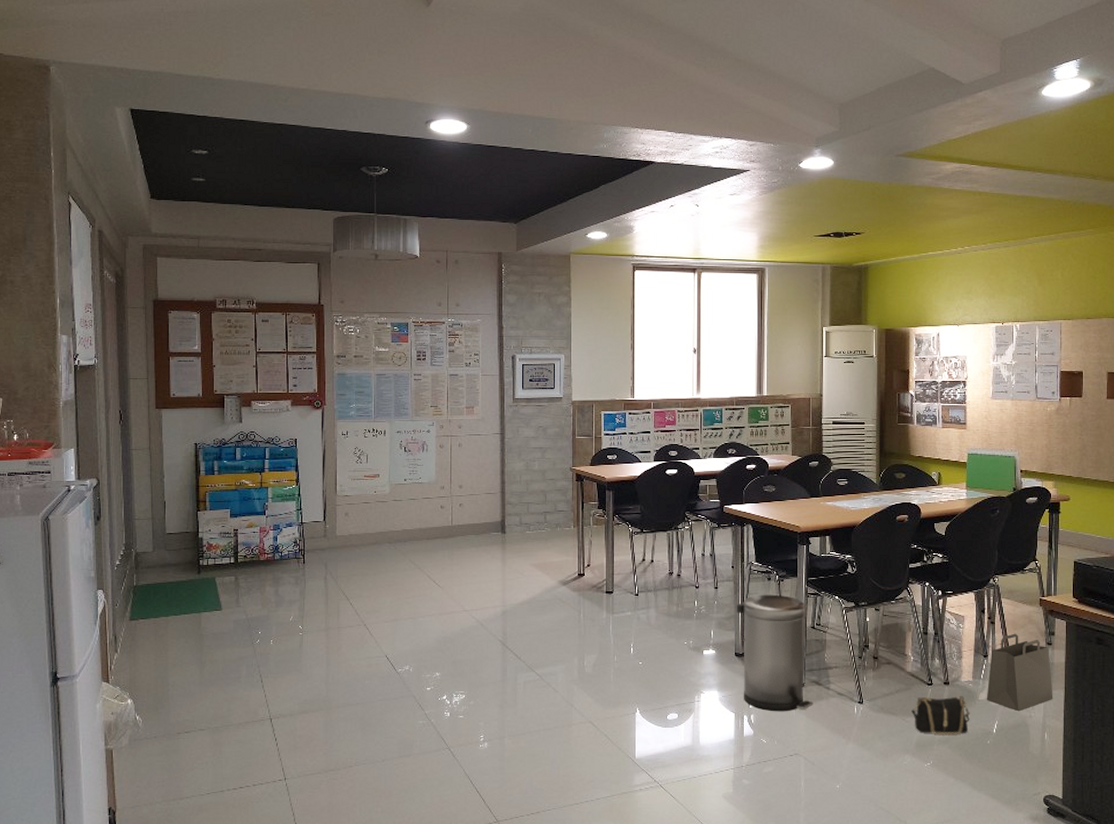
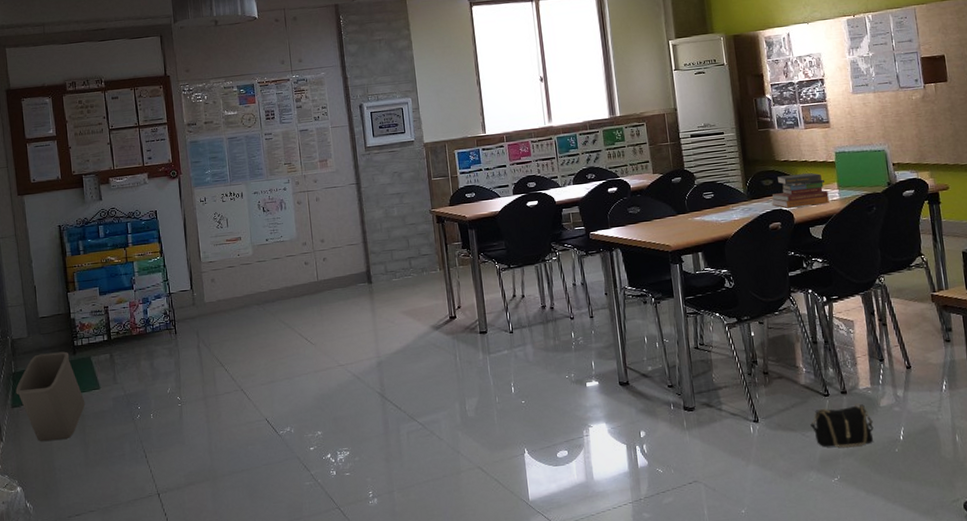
garbage can: none [135,570,206,657] -> present [15,351,86,442]
pedal bin: present [736,594,813,712] -> none [614,317,707,439]
books: none [901,471,956,502] -> present [771,173,829,208]
shopping bag: present [986,633,1053,711] -> none [886,333,960,415]

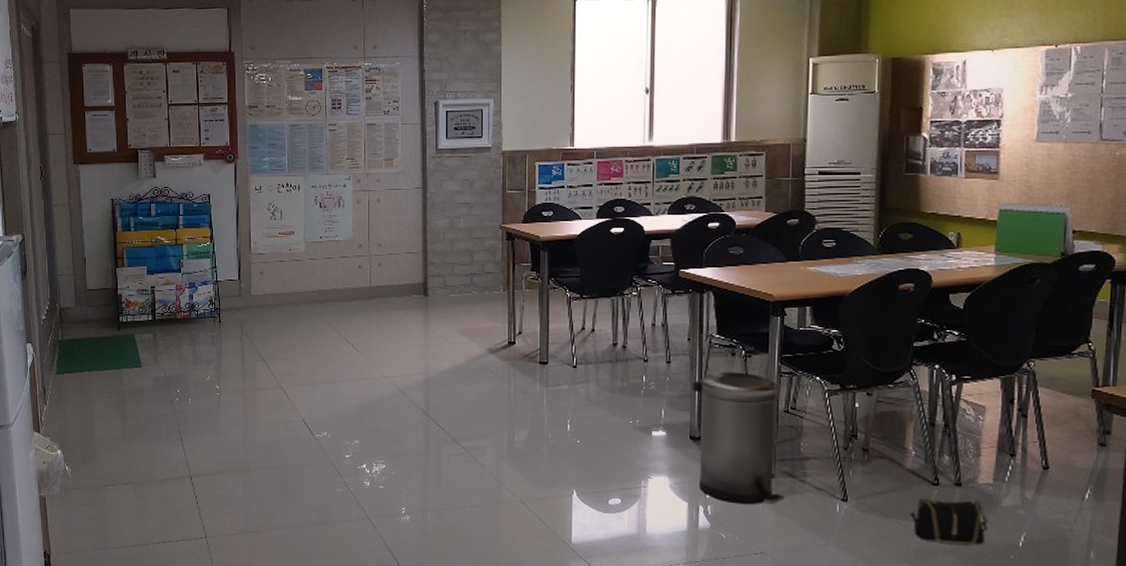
garbage can: present [15,351,86,442] -> none [61,325,127,412]
pedal bin: none [614,317,707,439] -> present [692,371,785,505]
books: present [771,173,829,208] -> none [906,231,981,269]

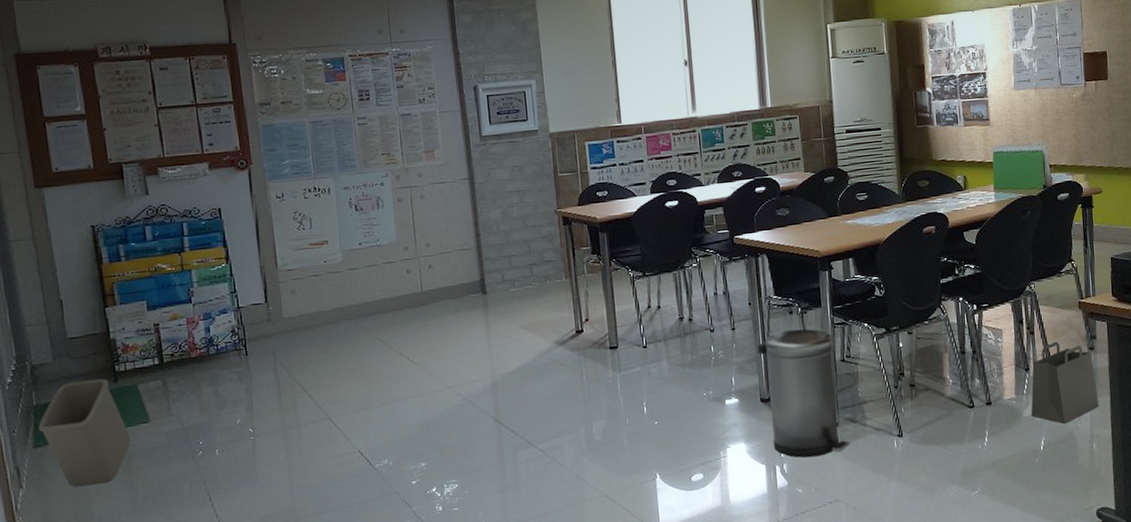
garbage can: none [61,325,127,412] -> present [38,378,132,488]
handbag: present [910,498,988,546] -> none [954,414,1016,461]
shopping bag: none [1011,430,1105,523] -> present [1031,341,1099,424]

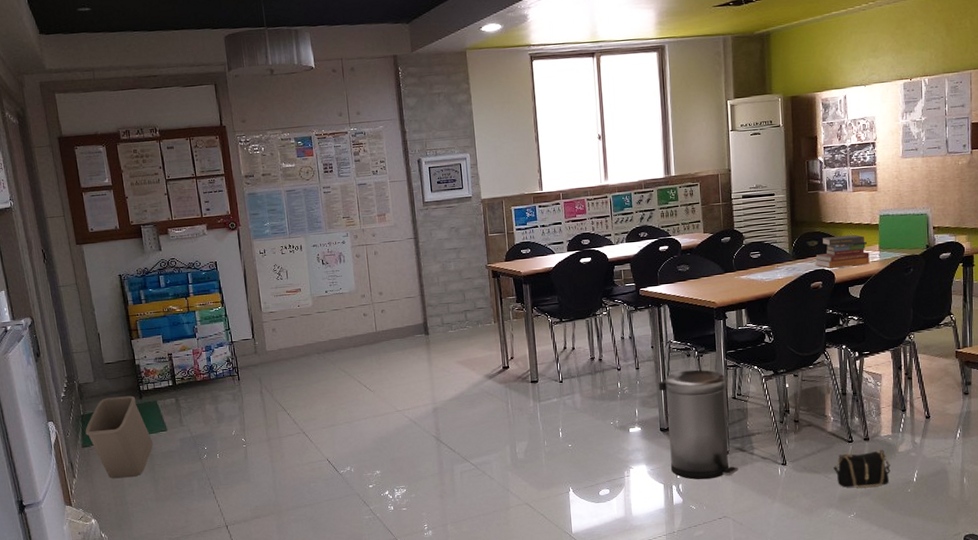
books: none [926,174,985,211] -> present [814,235,870,268]
handbag: none [954,414,1016,461] -> present [833,449,891,489]
shopping bag: present [1031,341,1099,424] -> none [905,386,971,459]

